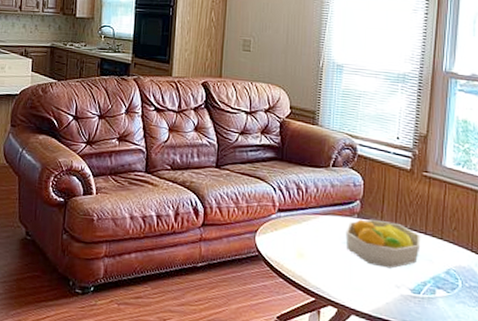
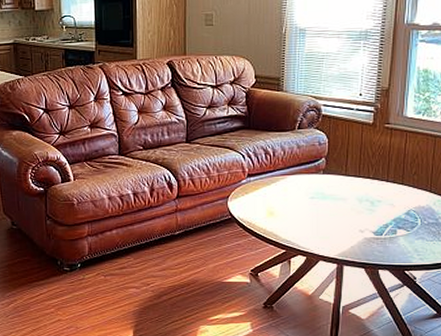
fruit bowl: present [345,219,421,269] -> none [312,173,383,216]

